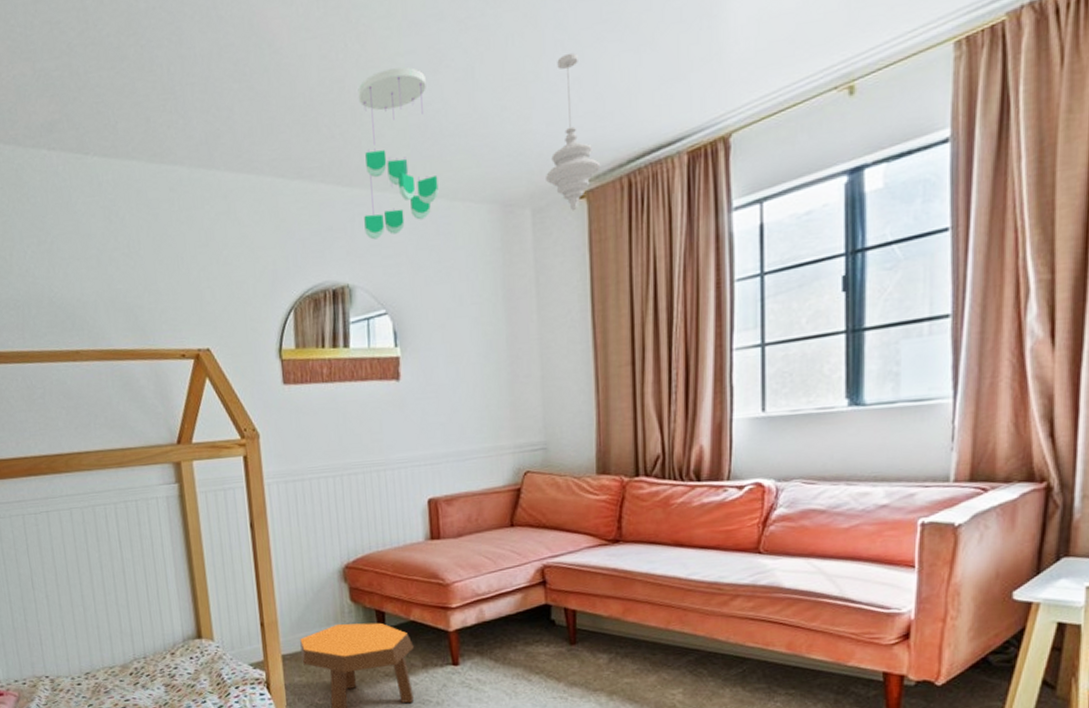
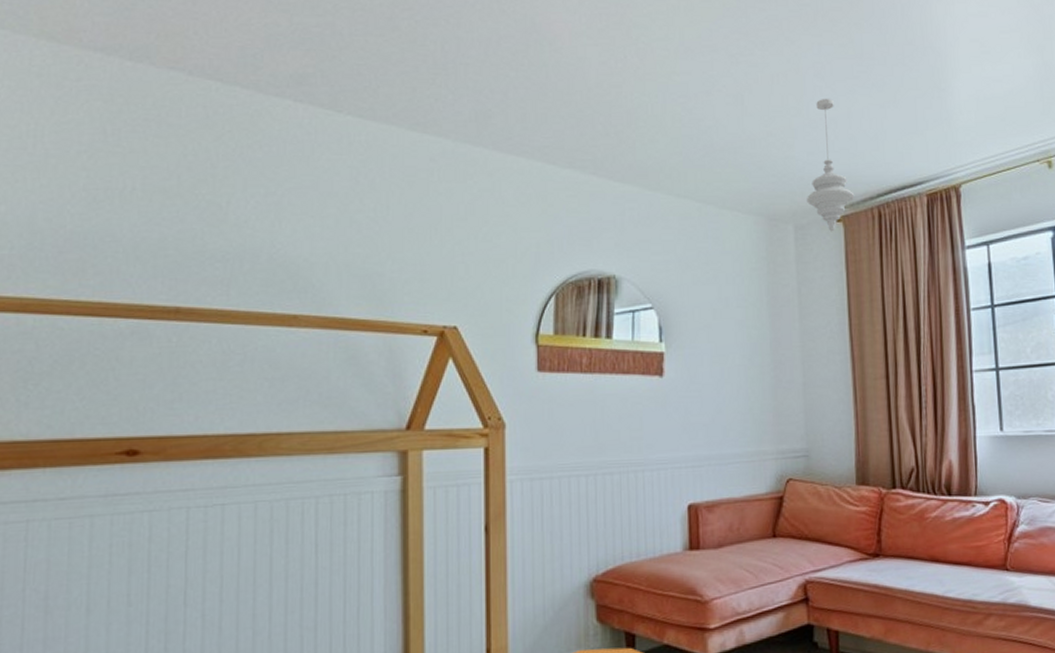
ceiling mobile: present [358,66,439,240] -> none [634,84,708,235]

